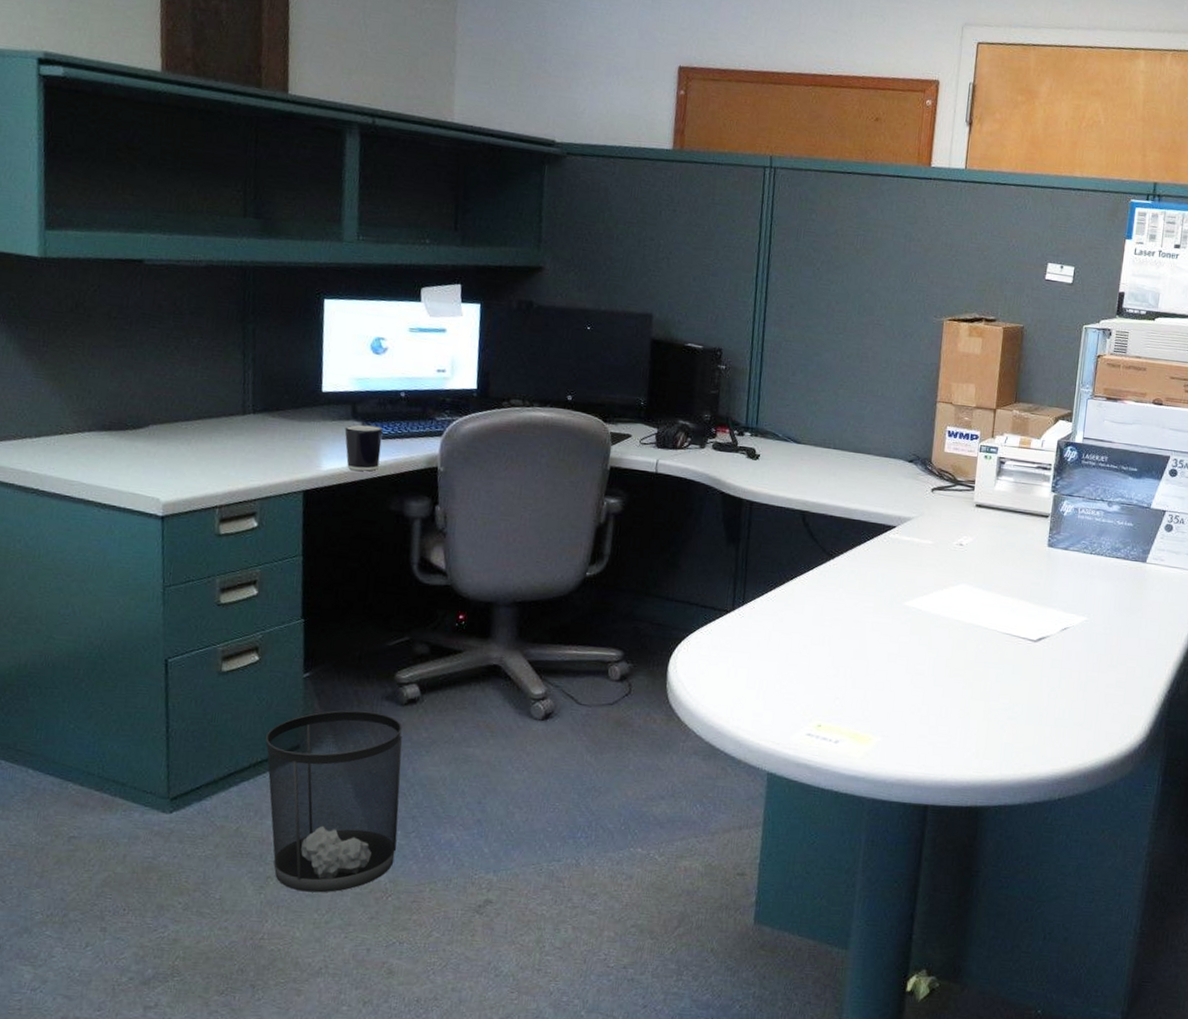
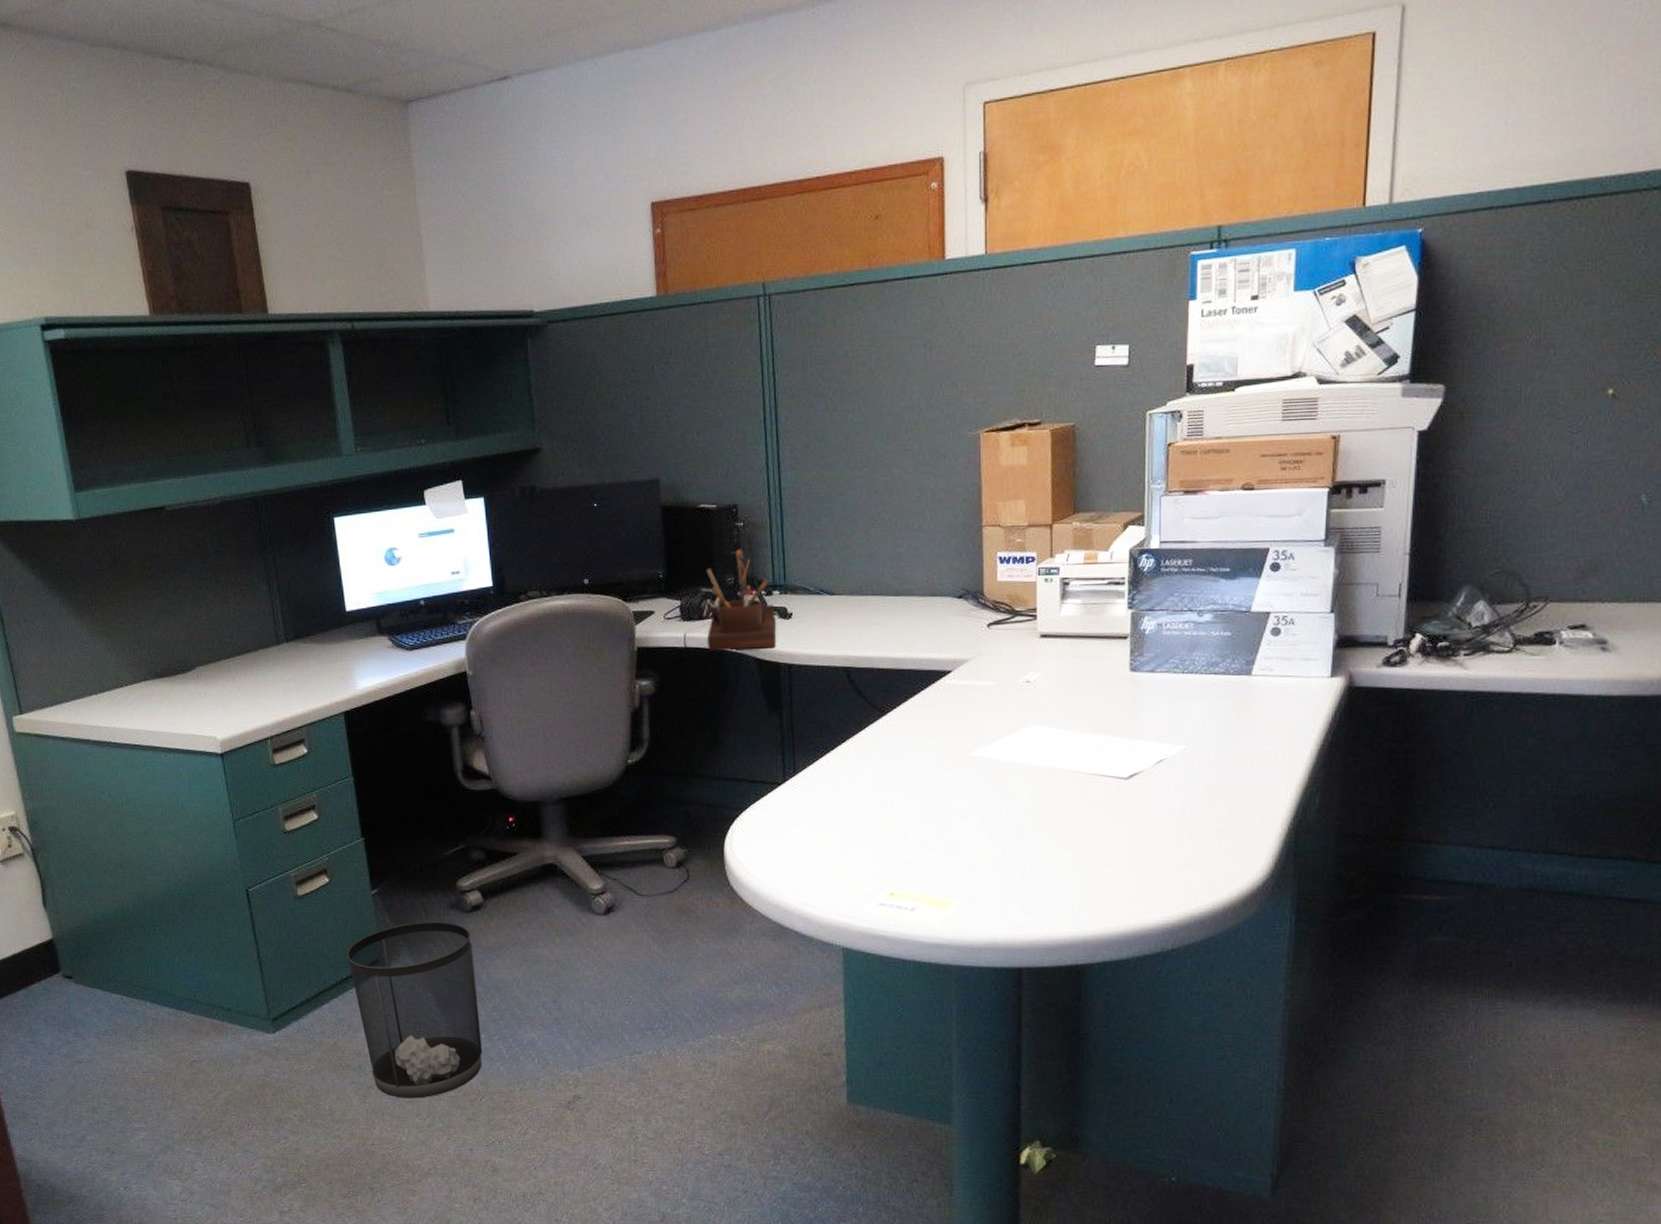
mug: present [344,424,383,471] -> none [373,638,410,685]
desk organizer: none [677,389,745,485] -> present [705,549,777,651]

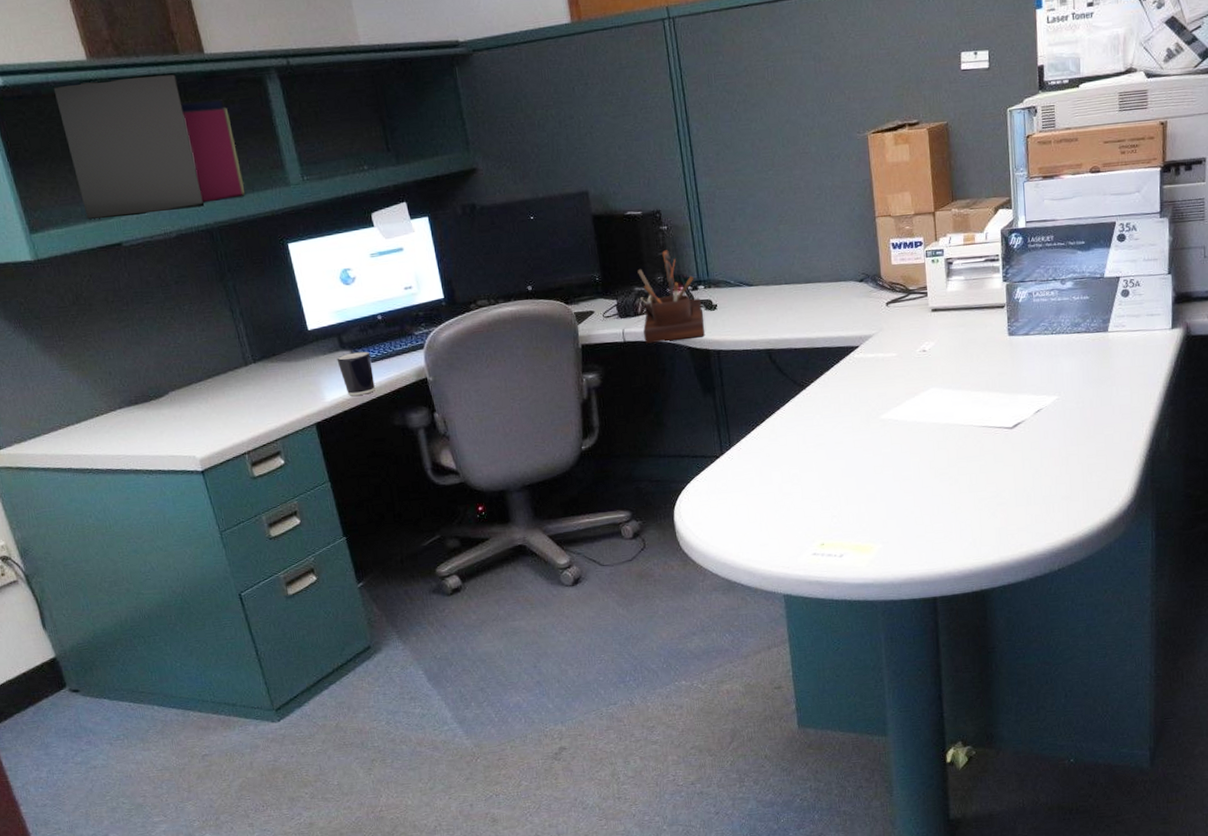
binder: none [113,334,253,480] -> present [53,74,205,219]
books: none [239,362,296,470] -> present [181,99,246,203]
waste bin: present [347,922,482,1099] -> none [340,605,475,767]
mug: none [373,638,410,685] -> present [336,351,375,396]

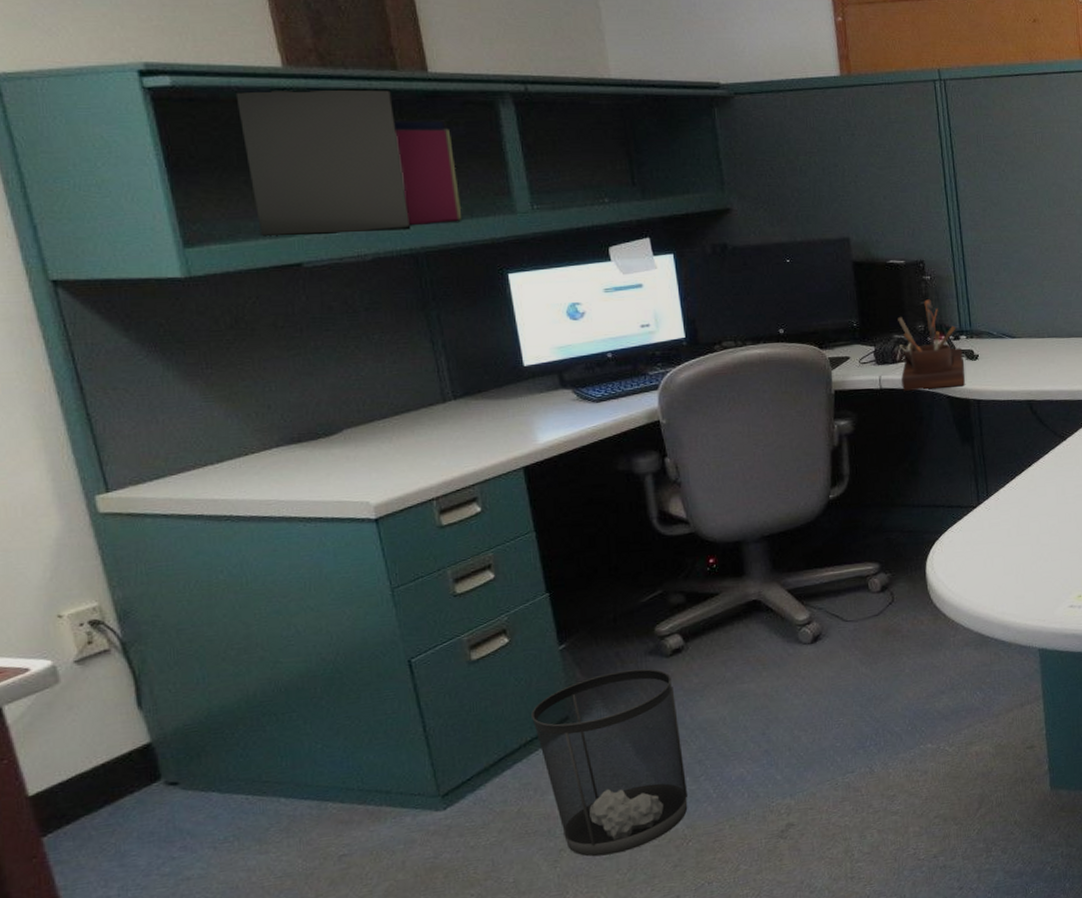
mug: present [336,351,375,396] -> none [555,391,598,438]
waste bin: none [340,605,475,767] -> present [531,668,688,857]

